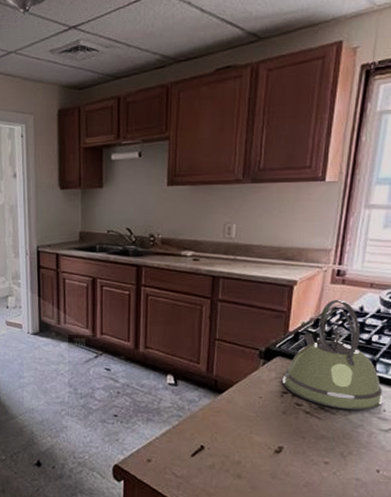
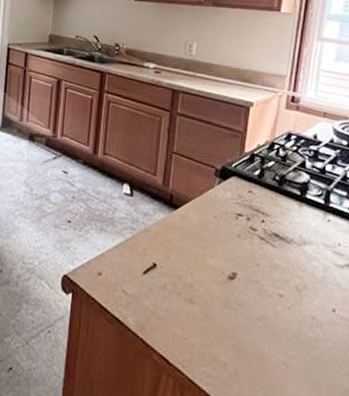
kettle: present [282,300,383,411] -> none [237,125,338,243]

